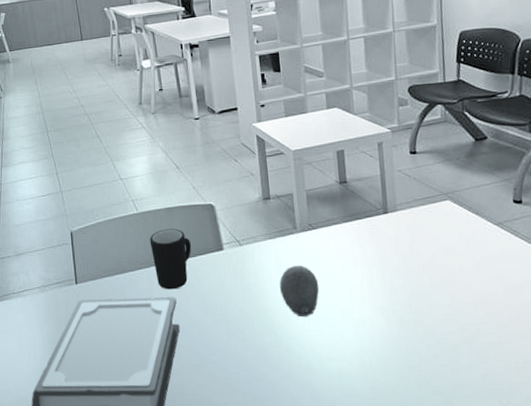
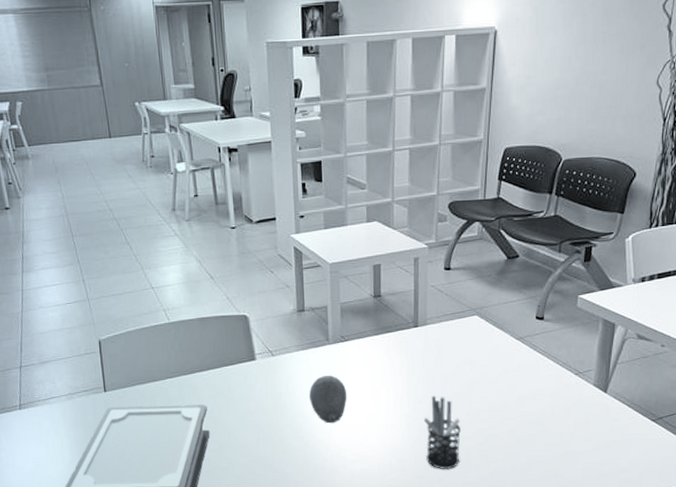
mug: present [149,228,192,290] -> none [181,338,224,398]
pen holder: none [402,286,447,370] -> present [423,395,461,470]

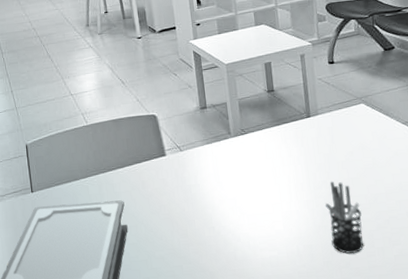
fruit: present [309,375,347,424] -> none [216,166,252,213]

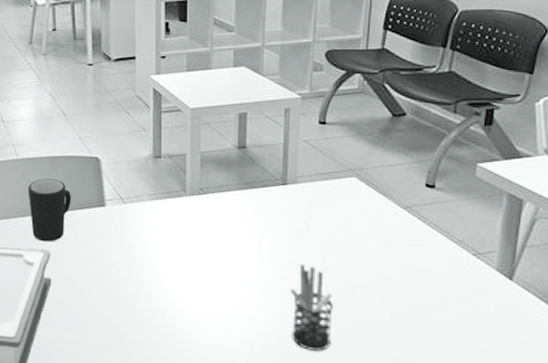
mug: none [98,138,137,194] -> present [28,178,72,242]

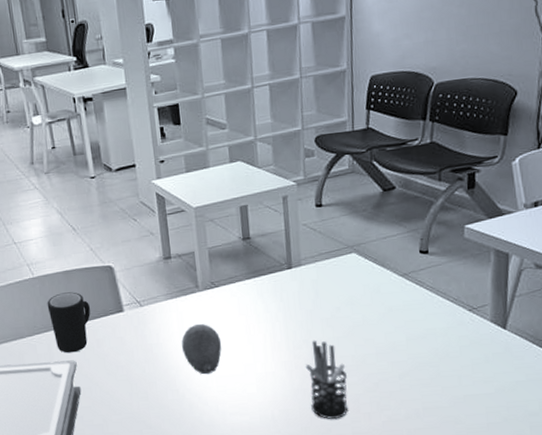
fruit: none [162,229,204,284] -> present [181,323,222,375]

